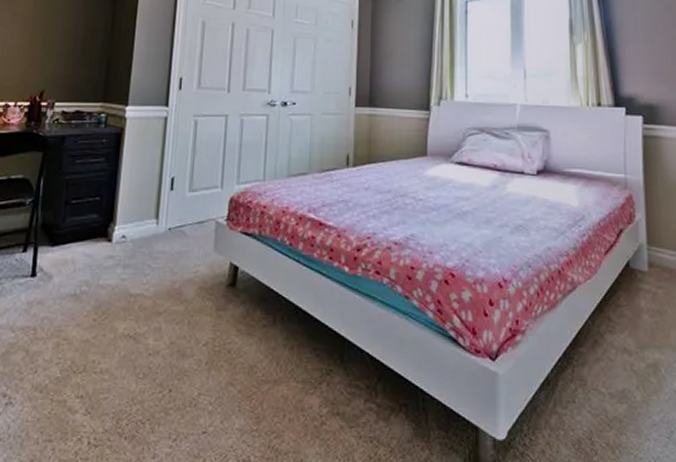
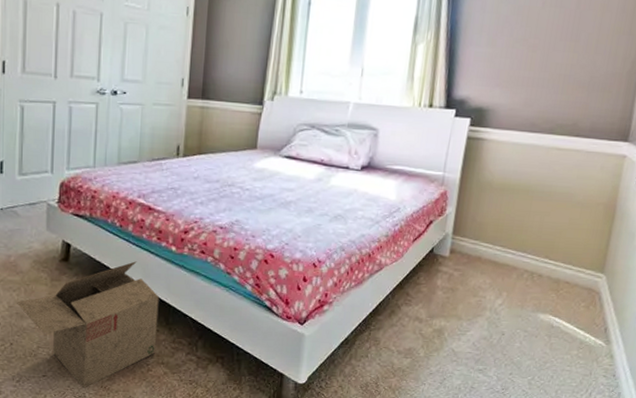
cardboard box: none [178,285,333,451] -> present [16,261,160,389]

